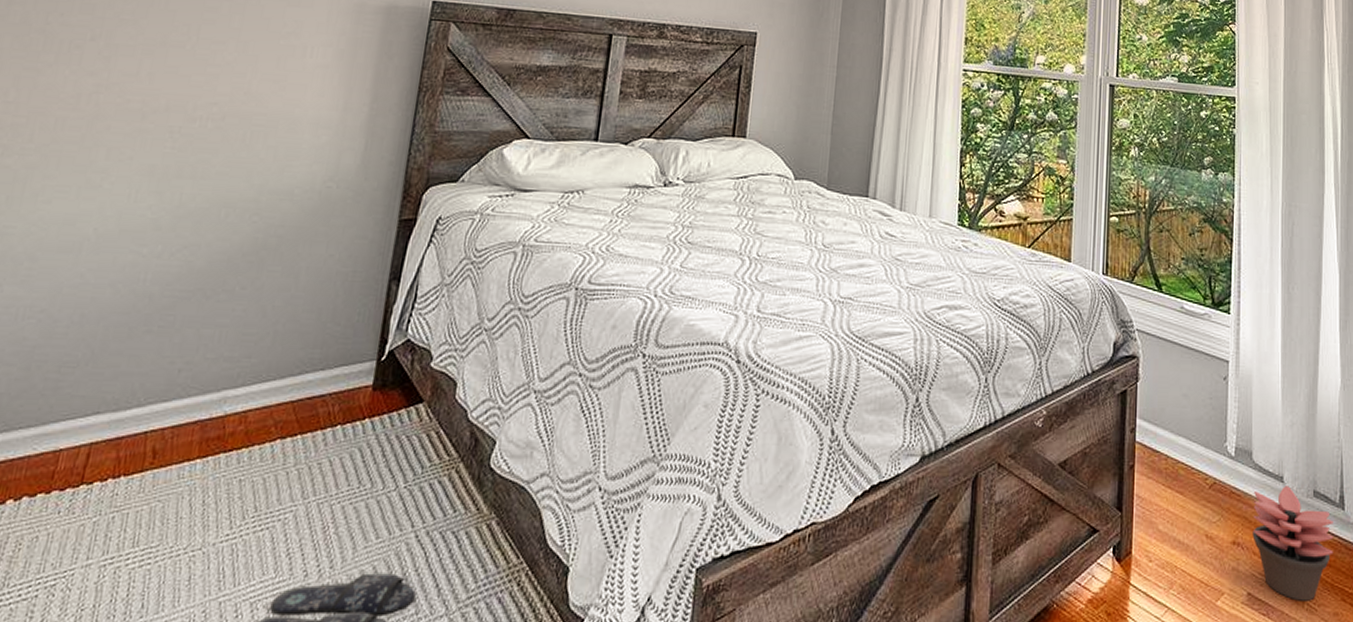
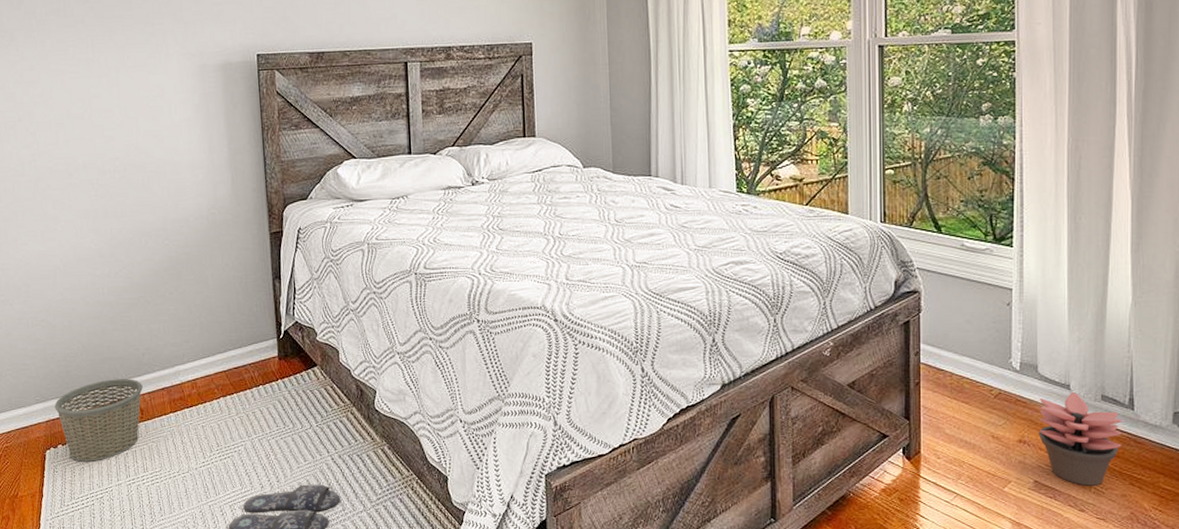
basket: none [19,403,166,528] -> present [54,379,143,462]

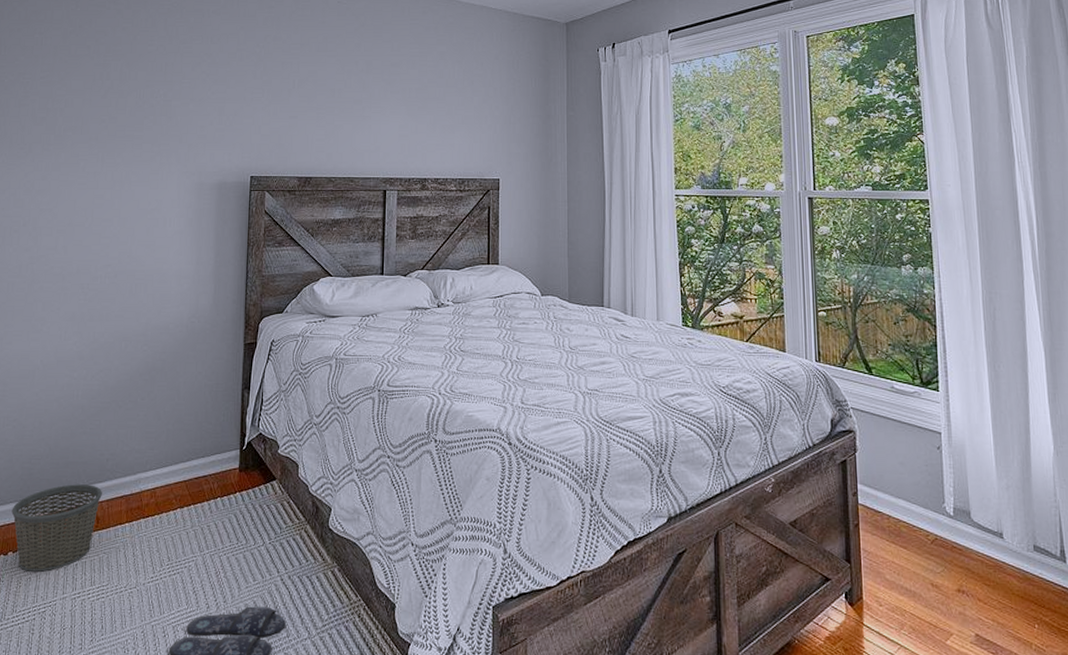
succulent plant: present [1039,392,1122,486] -> none [974,541,1058,642]

